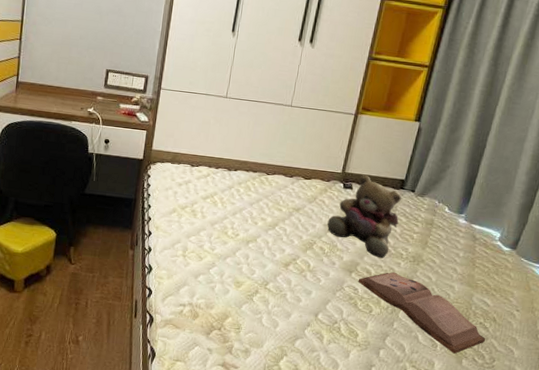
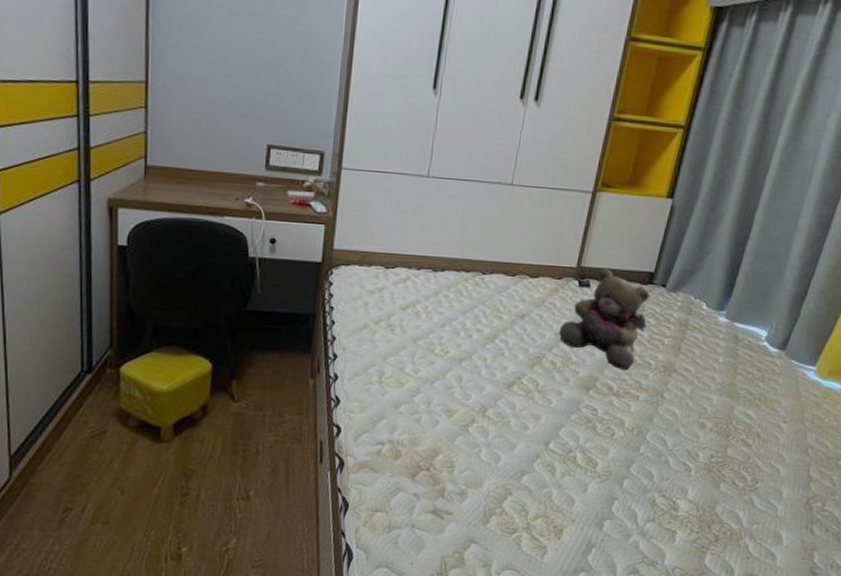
hardback book: present [358,272,486,354] -> none [597,385,748,478]

